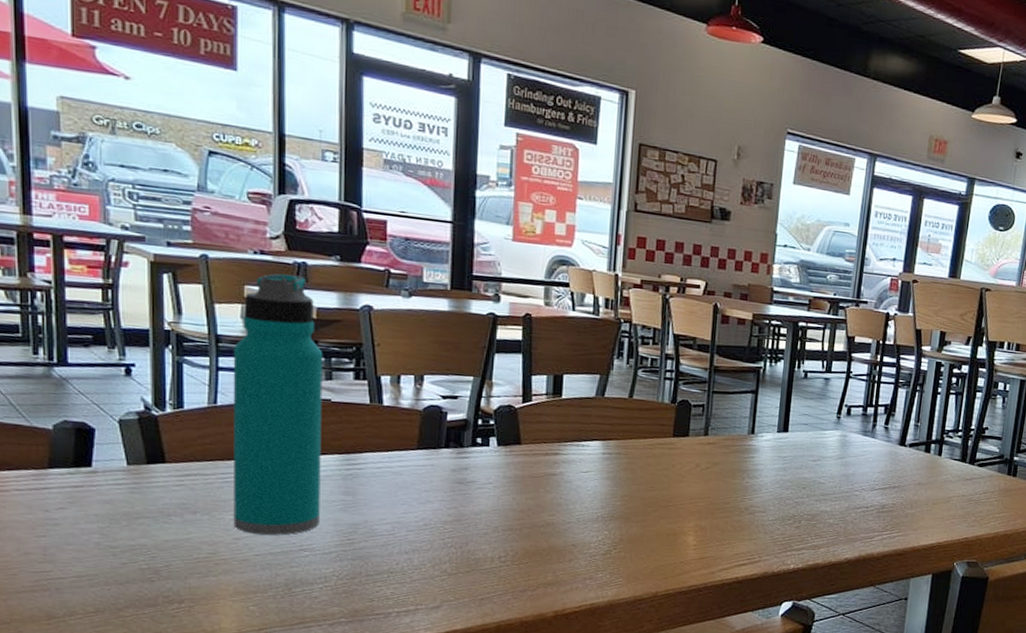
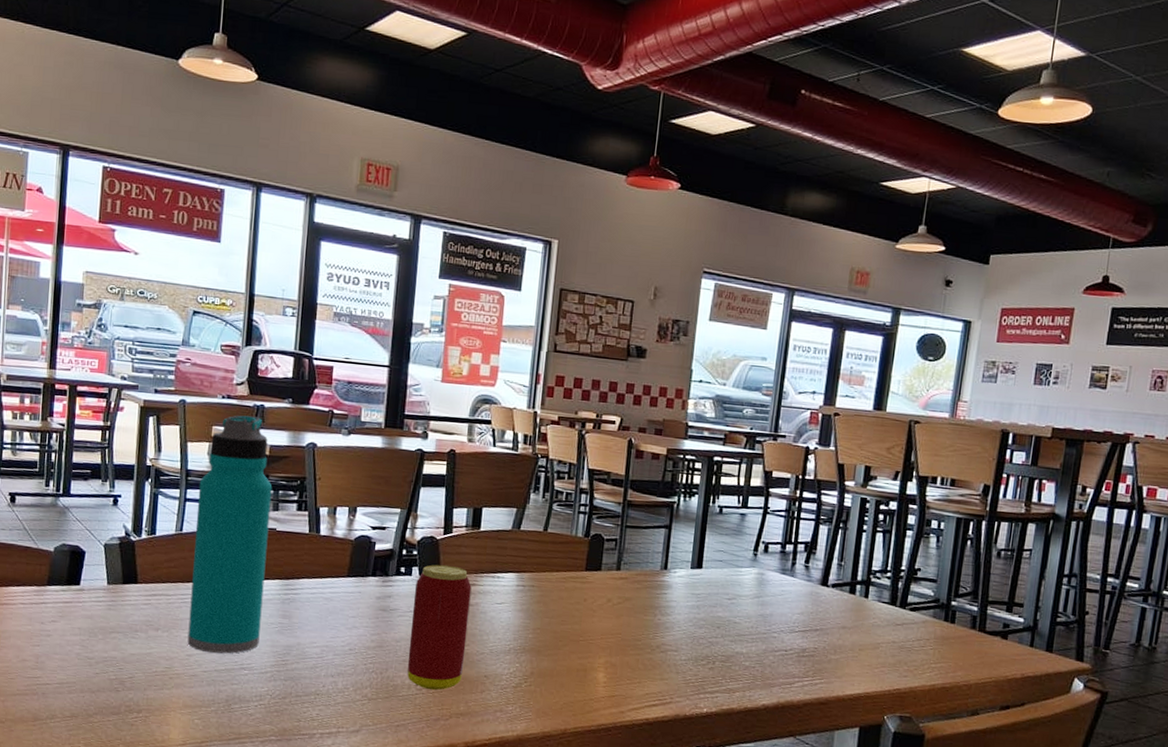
beverage can: none [489,434,555,562] -> present [407,564,472,691]

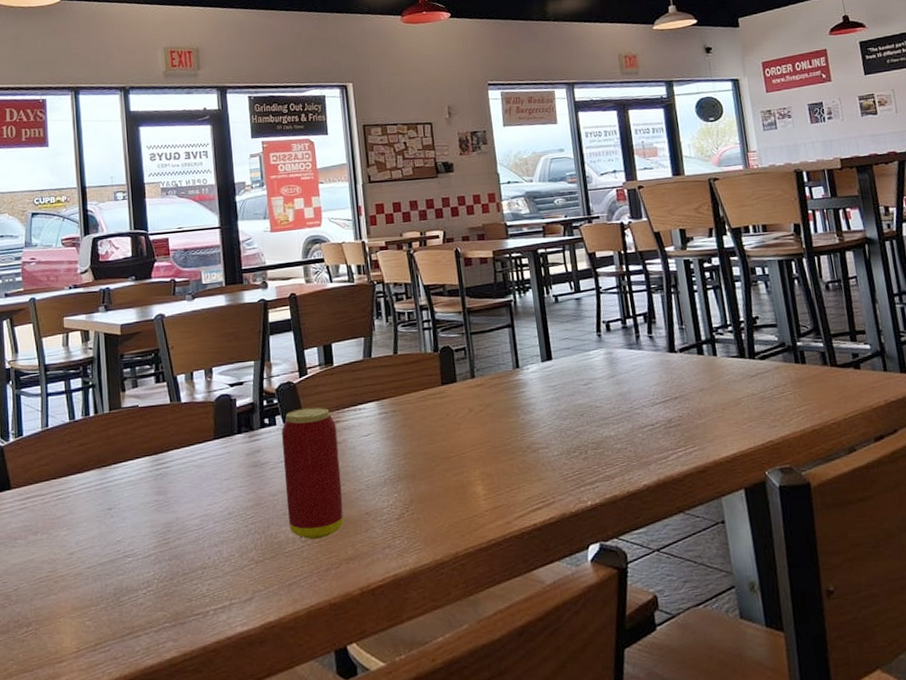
water bottle: present [187,415,273,654] -> none [58,300,138,547]

